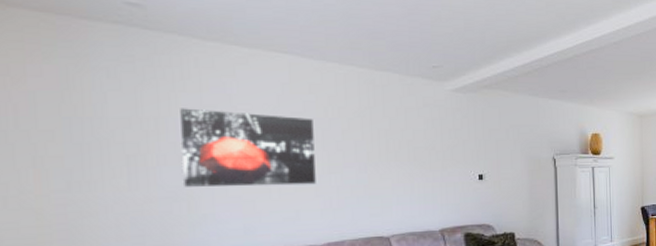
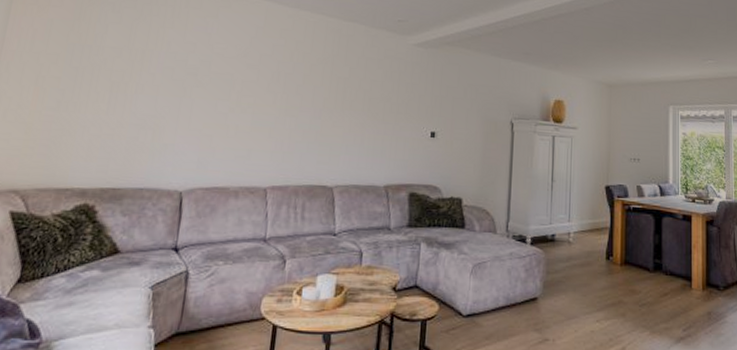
wall art: present [180,108,316,187] -> none [153,43,279,126]

